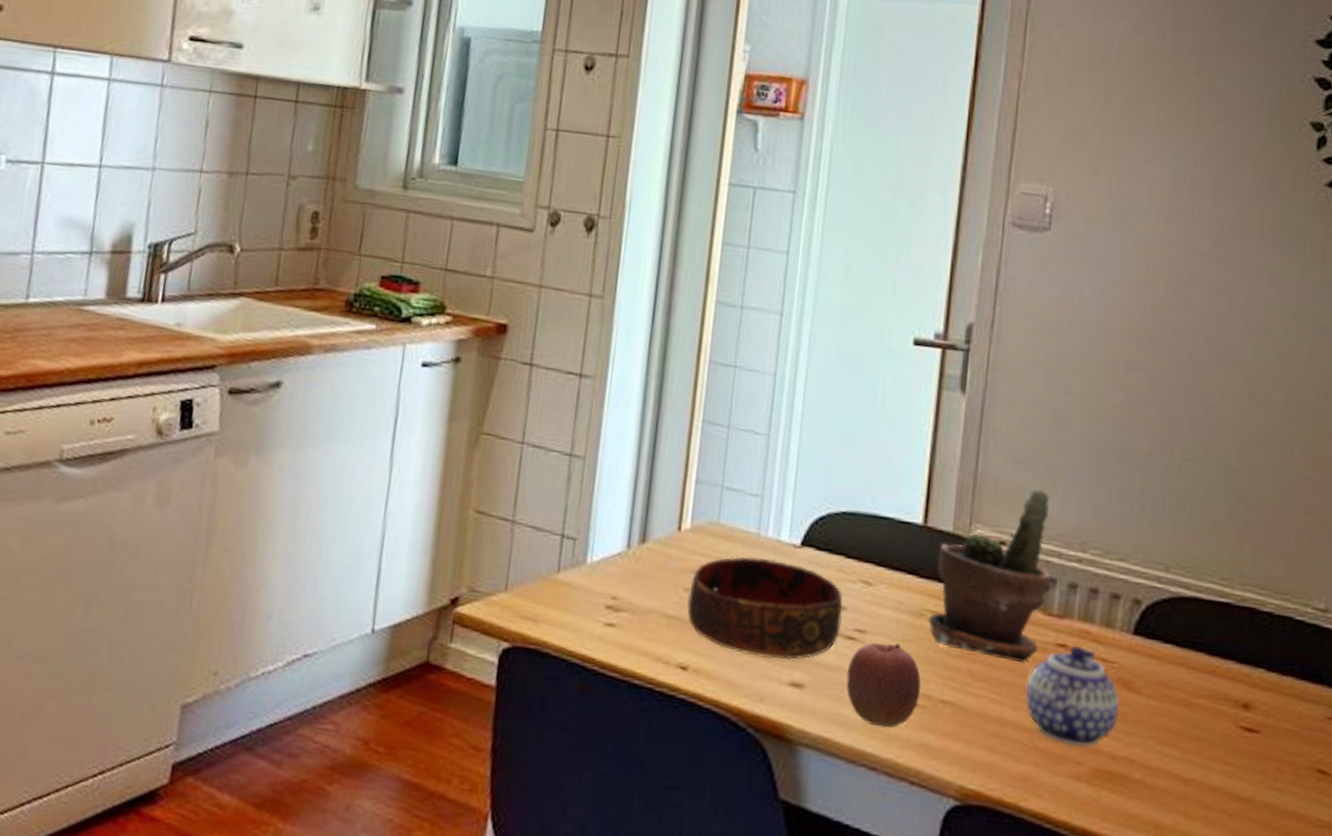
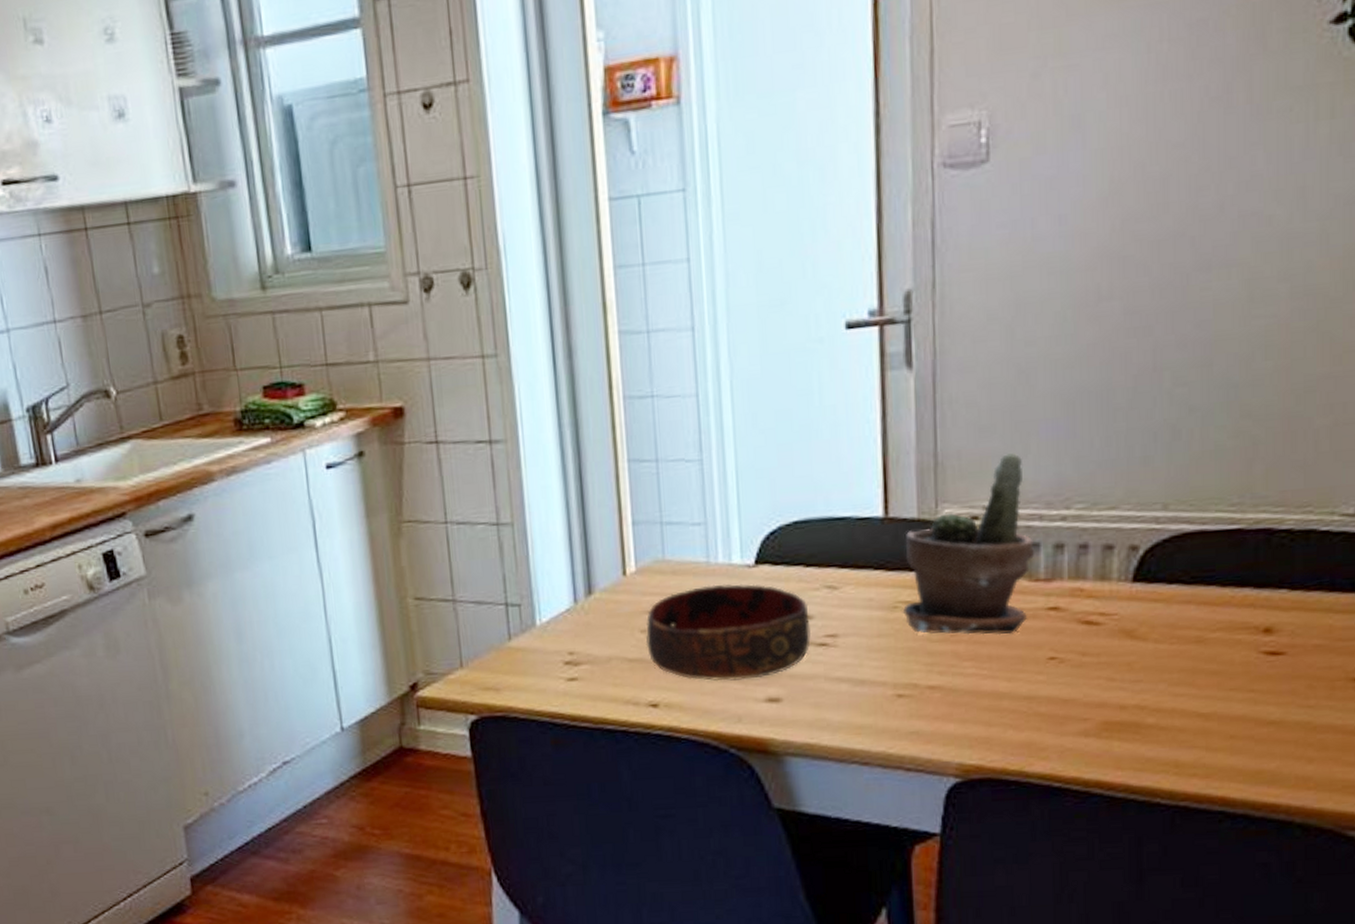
apple: present [846,642,922,728] -> none [824,639,905,724]
teapot: present [1026,645,1119,748] -> none [1019,605,1123,705]

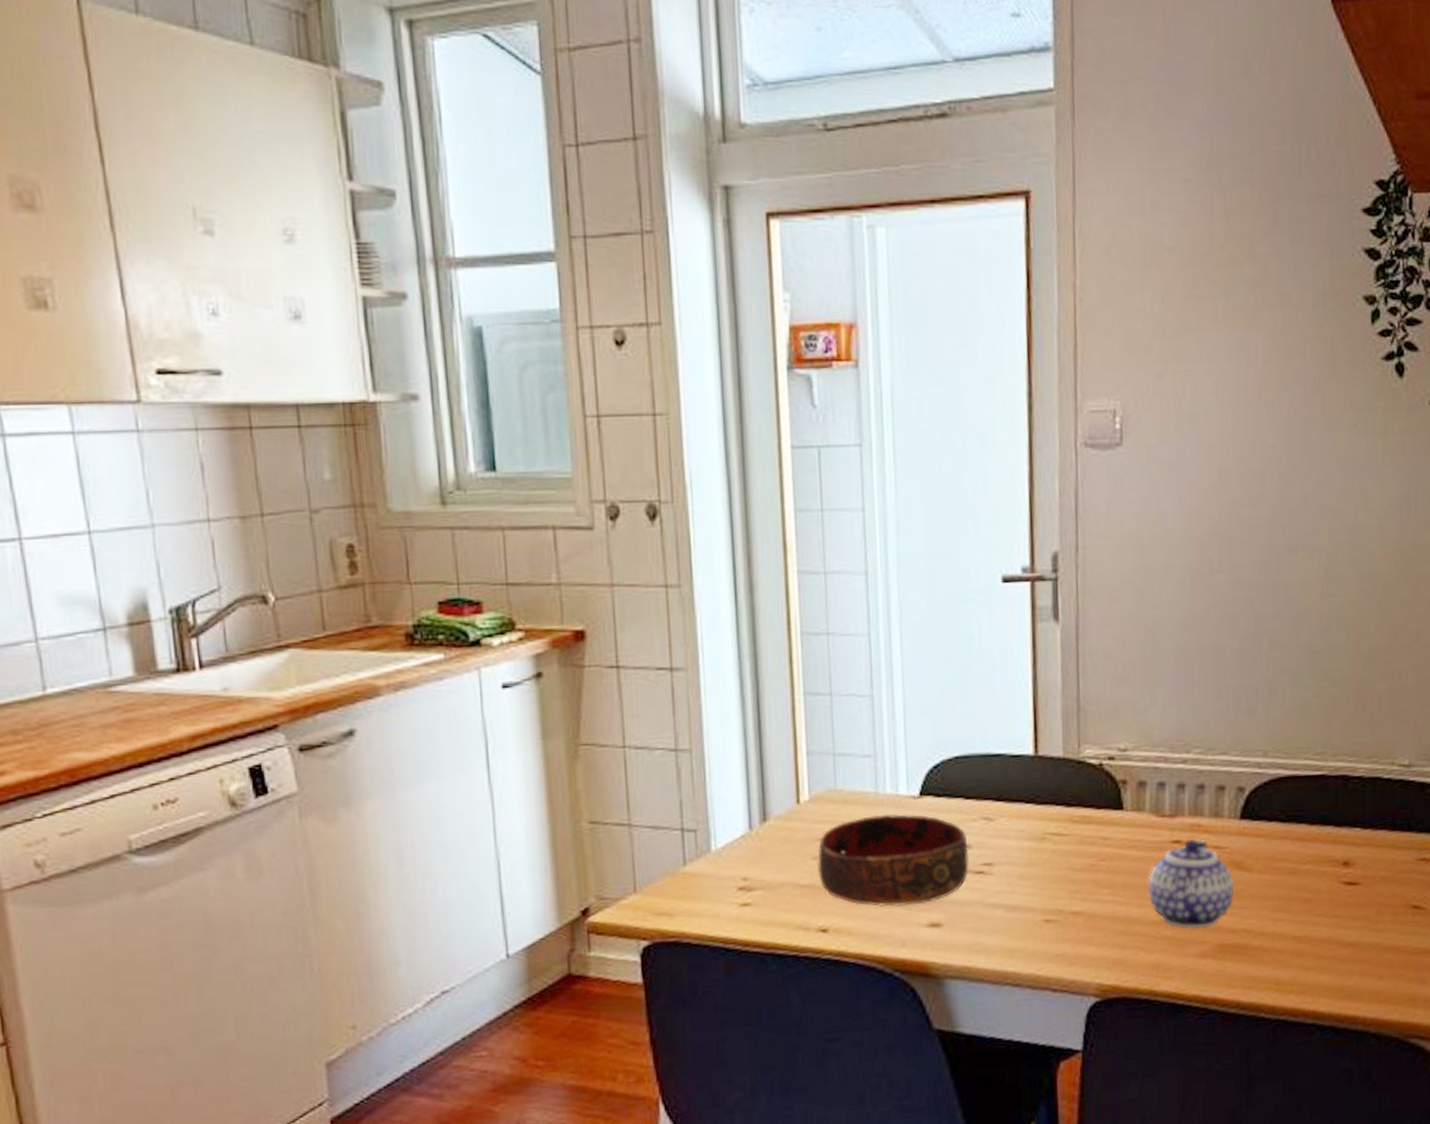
potted plant: present [903,453,1035,635] -> none [1051,702,1162,865]
teapot: none [1019,605,1123,705] -> present [1148,838,1234,929]

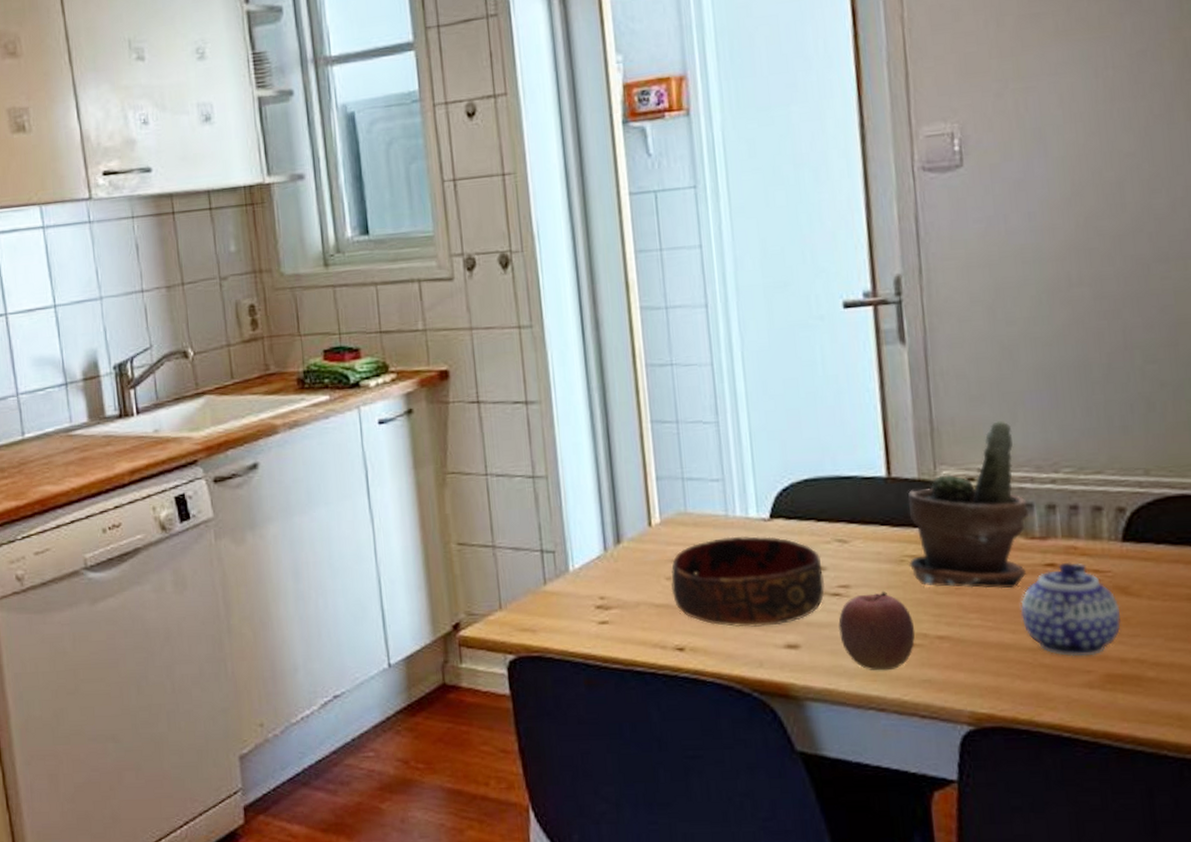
apple: none [981,868,1052,947] -> present [838,590,915,671]
potted plant: none [1051,702,1162,865] -> present [908,421,1029,589]

